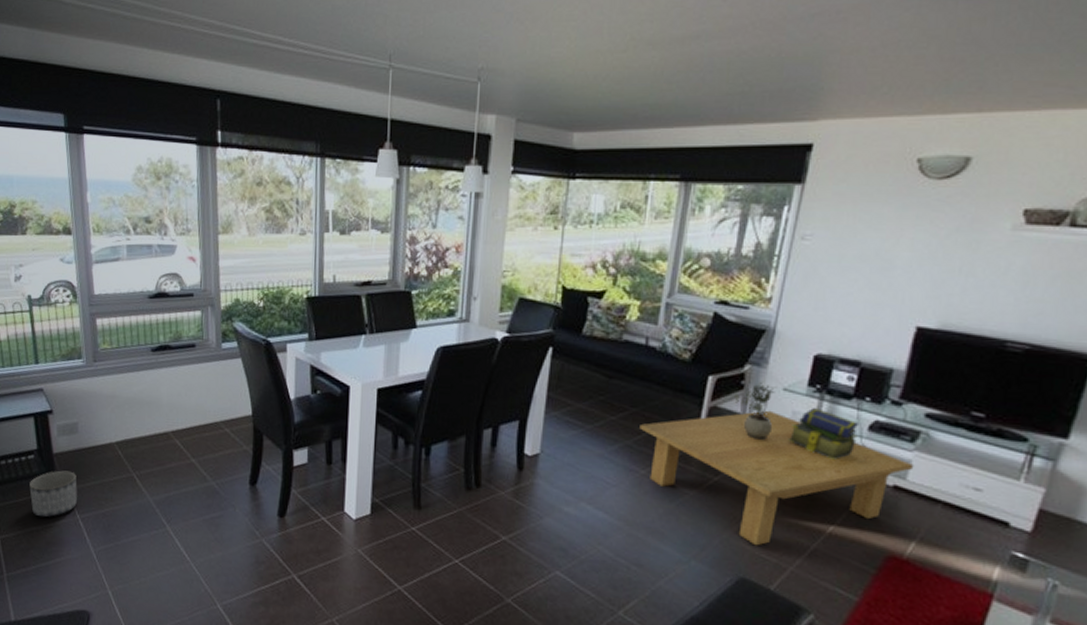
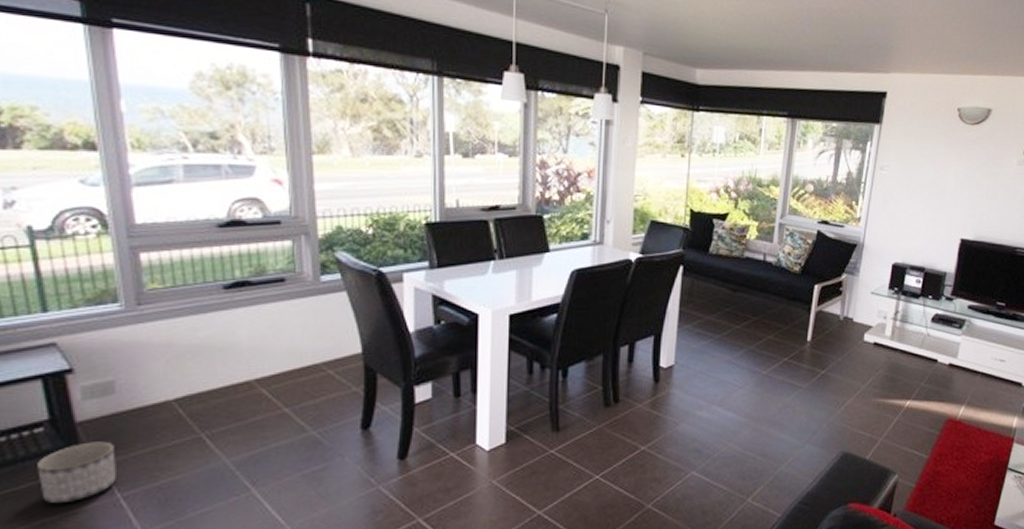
coffee table: present [639,410,914,546] -> none [761,311,962,425]
potted plant: present [733,381,777,441] -> none [834,287,867,337]
stack of books: present [788,408,860,461] -> none [875,307,925,348]

